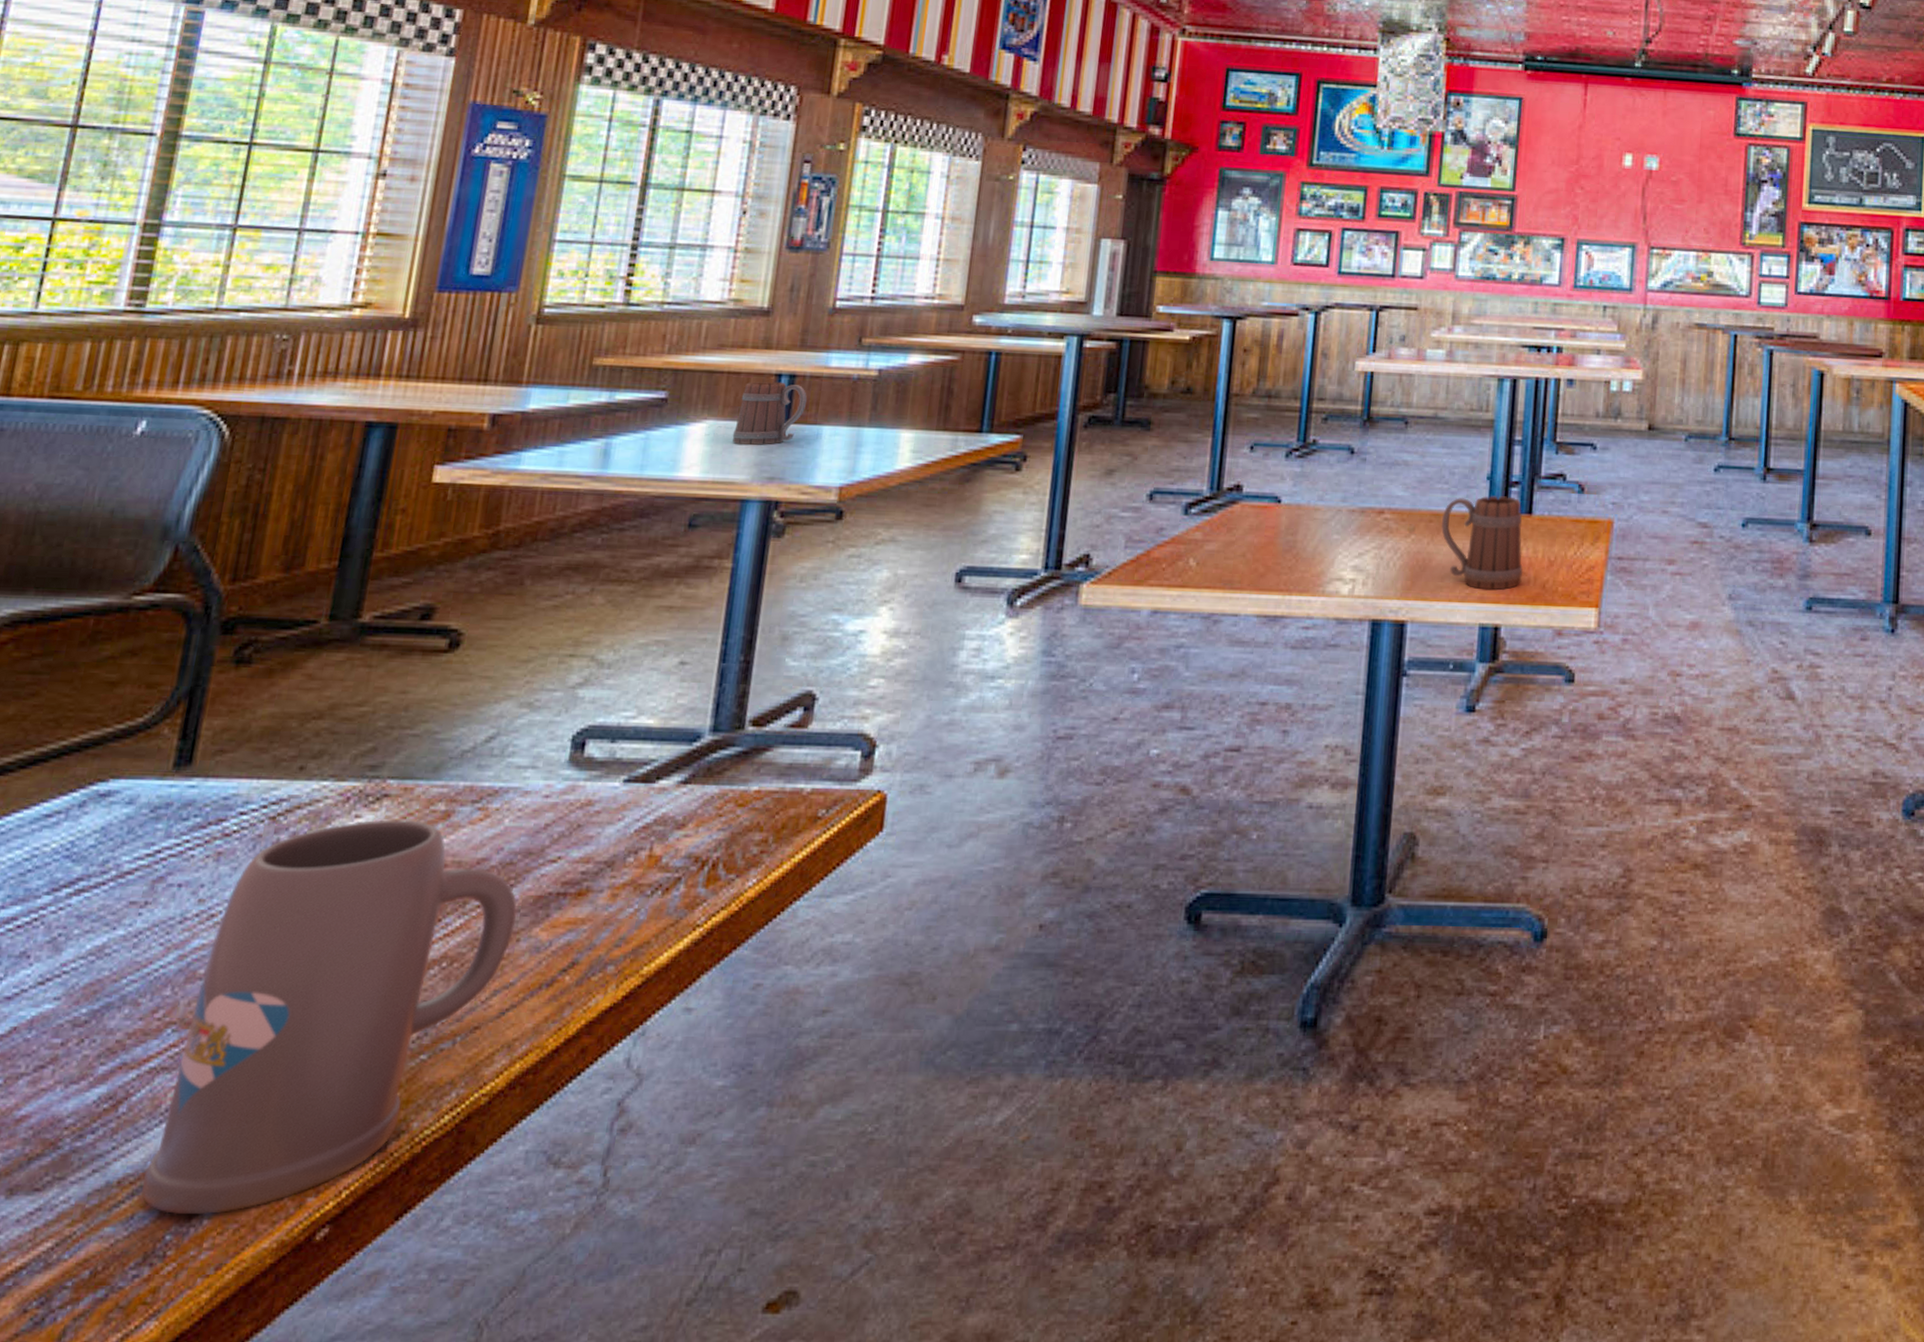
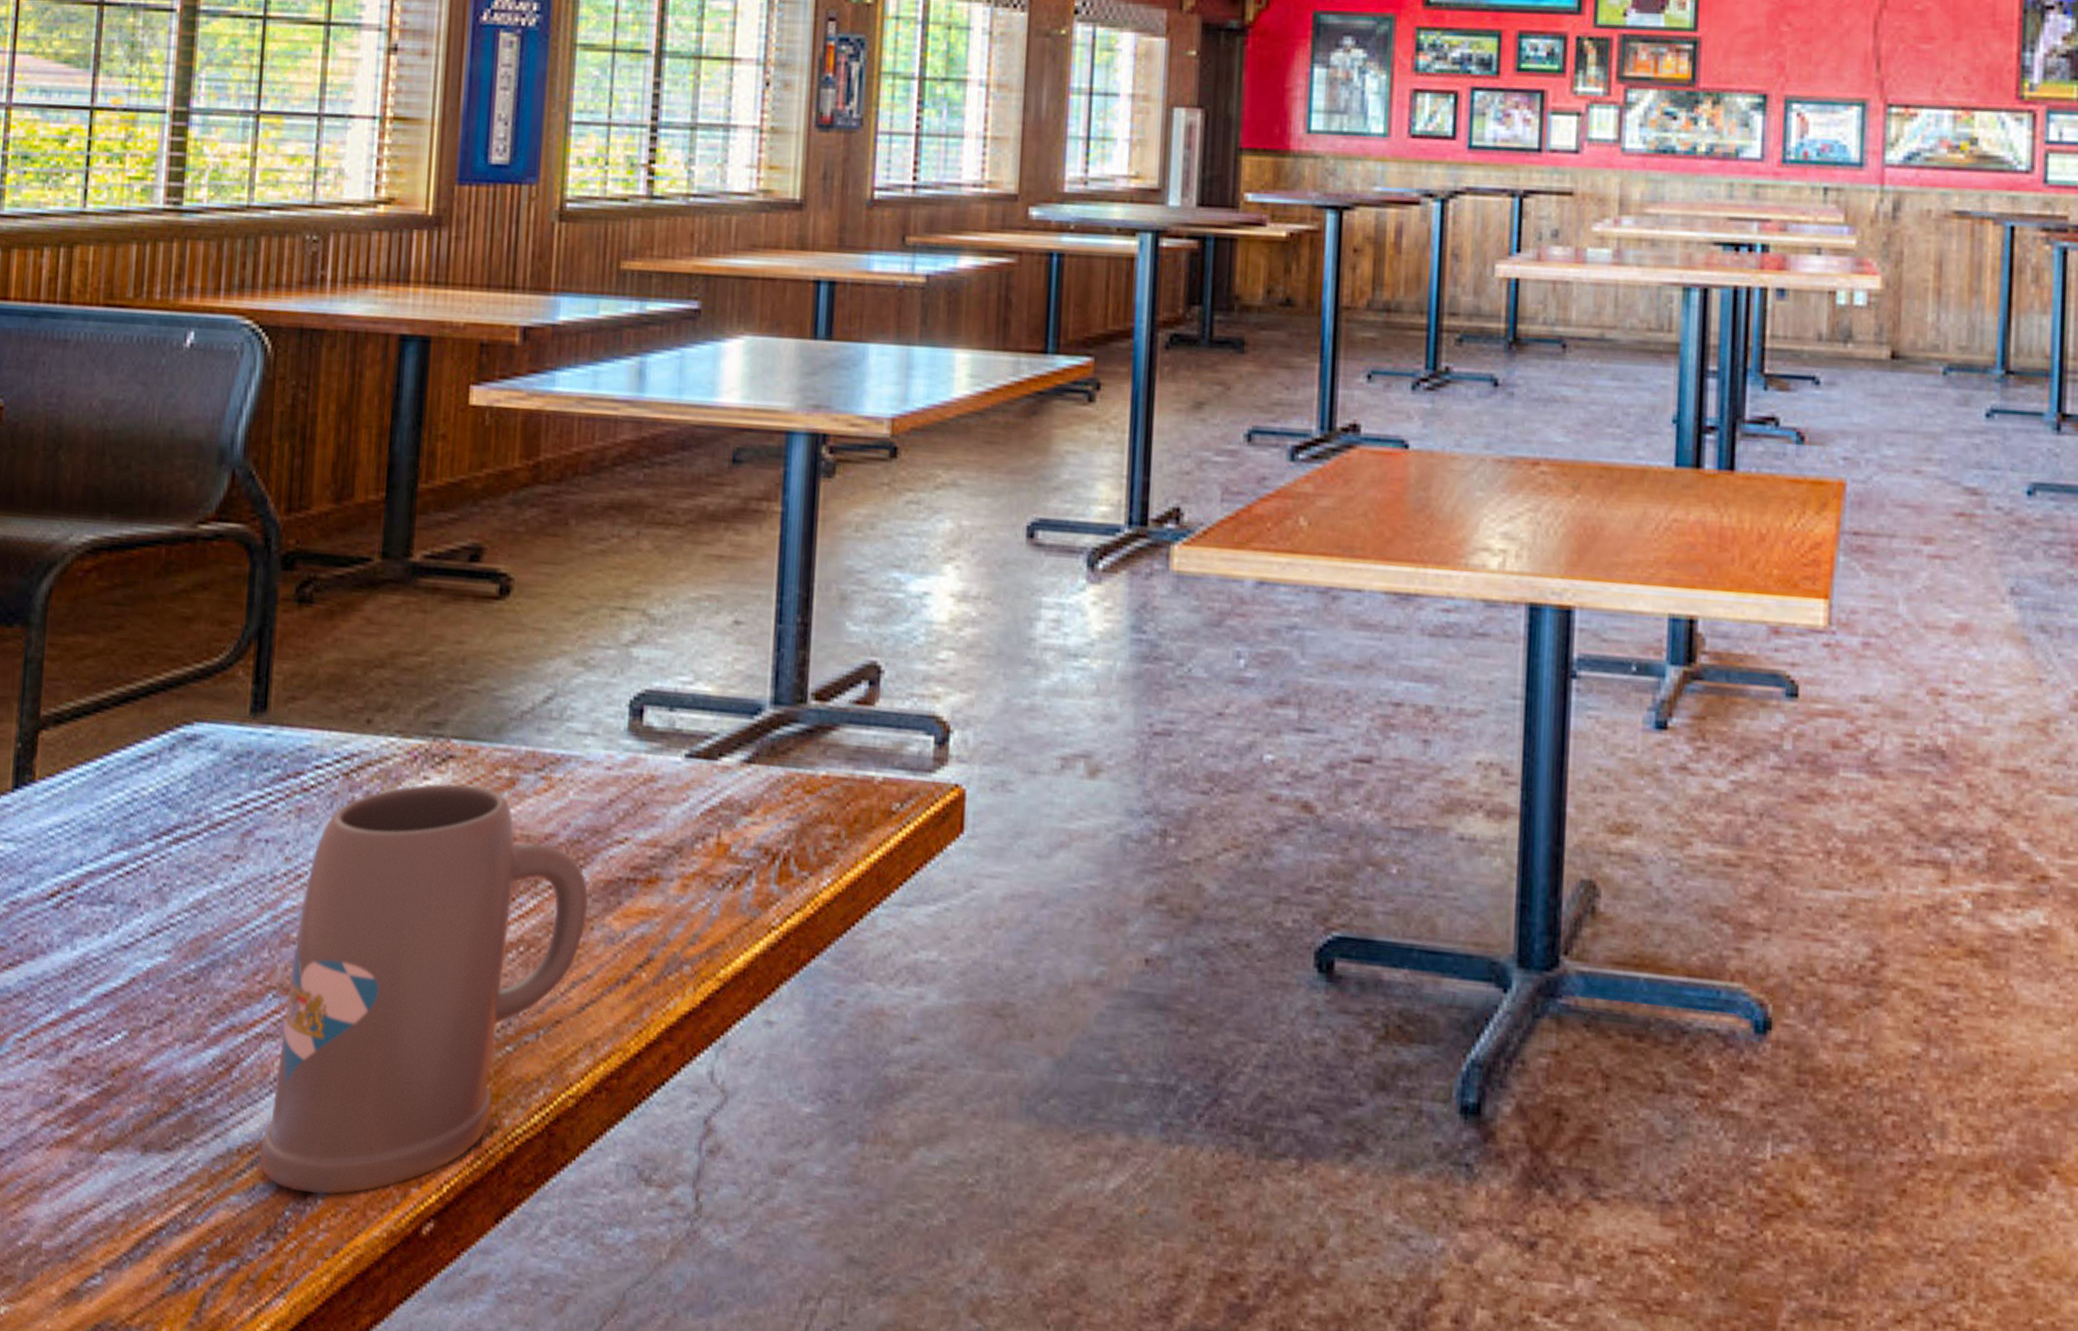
beer mug: present [732,381,807,446] -> none [772,289,849,367]
beer mug: present [1441,496,1524,591] -> none [1615,445,1726,572]

